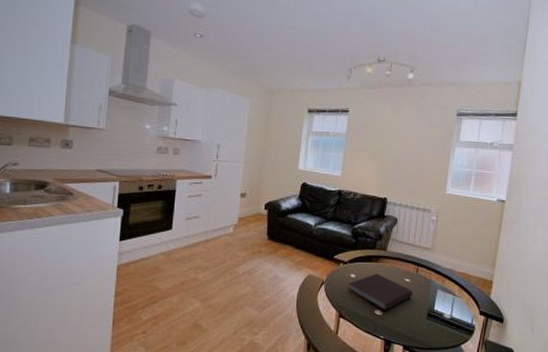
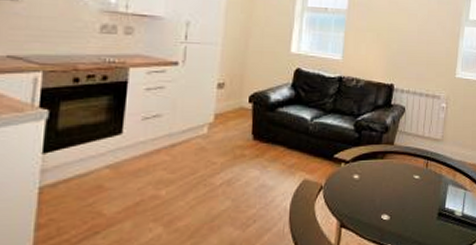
notebook: present [348,274,413,311] -> none [350,172,423,215]

